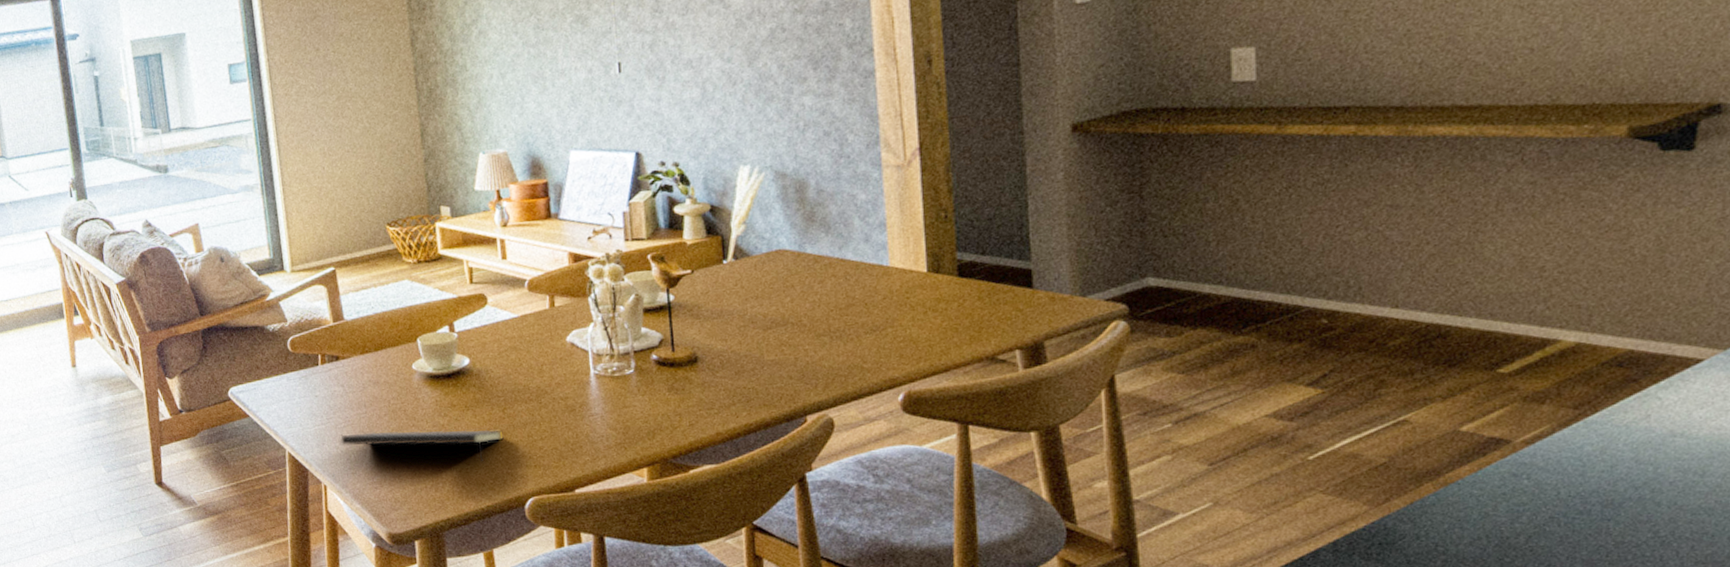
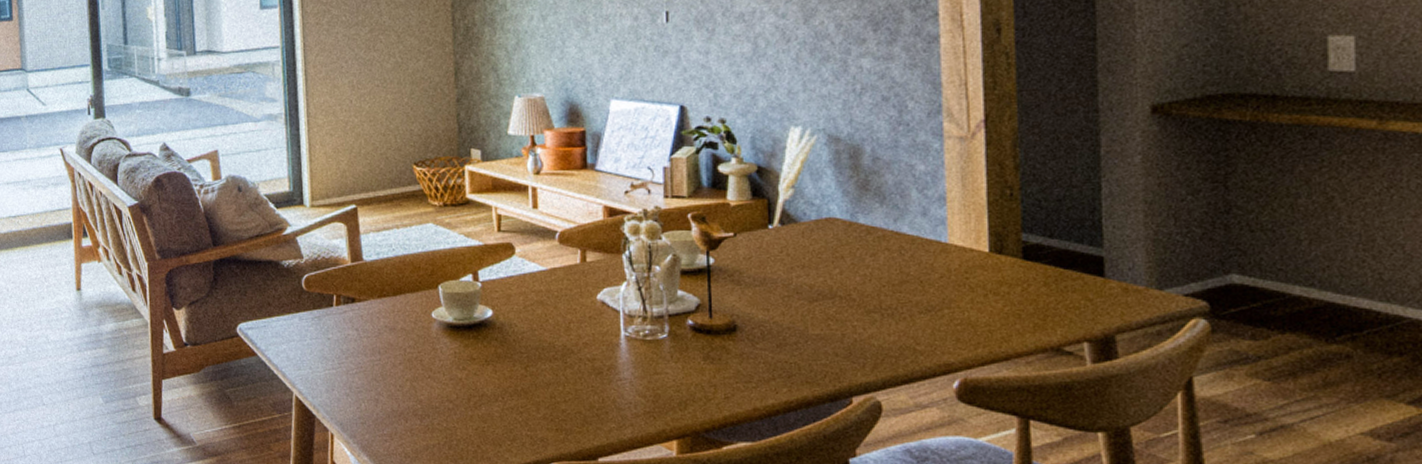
notepad: present [340,429,504,462] -> none [351,380,525,421]

